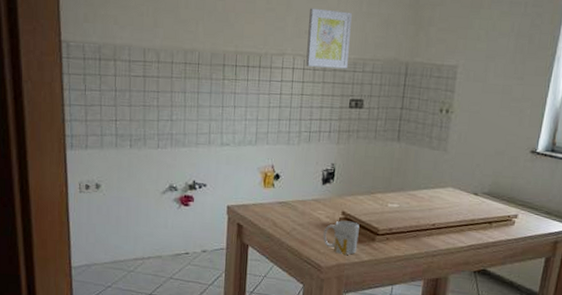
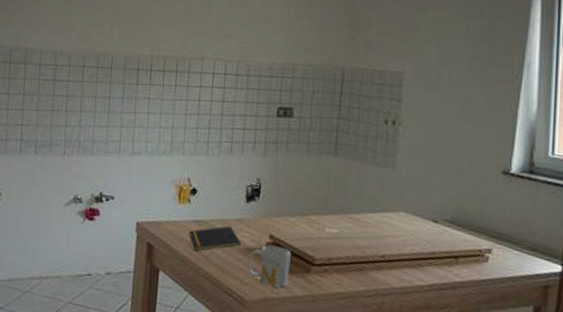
notepad: none [272,205,318,229] -> present [188,226,242,252]
wall art: present [306,8,352,69] -> none [227,11,279,75]

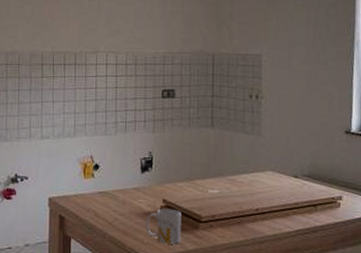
notepad: present [188,226,242,252] -> none [94,194,140,220]

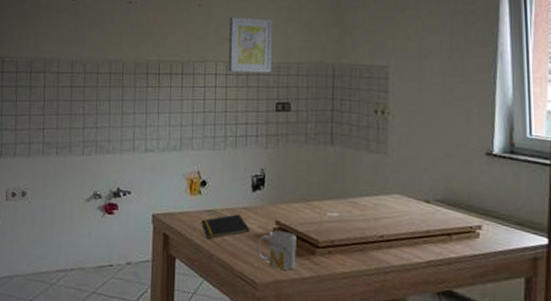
notepad: none [94,194,140,220] -> present [200,214,250,240]
wall art: none [118,10,158,62] -> present [228,17,272,73]

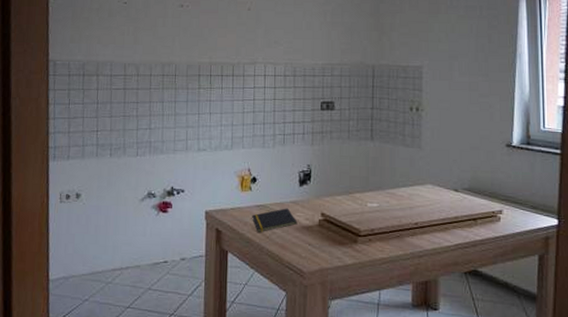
wall art: present [228,17,272,73] -> none [277,20,317,74]
mug: present [256,231,296,270] -> none [304,222,340,258]

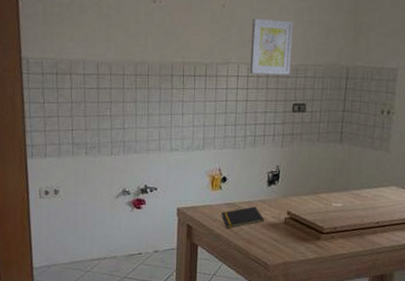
wall art: none [277,20,317,74] -> present [250,18,293,75]

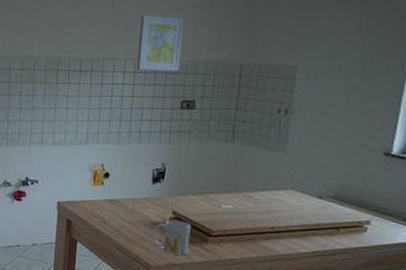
notepad: present [220,206,265,229] -> none [102,204,148,226]
mug: none [269,220,305,253] -> present [152,220,191,255]

